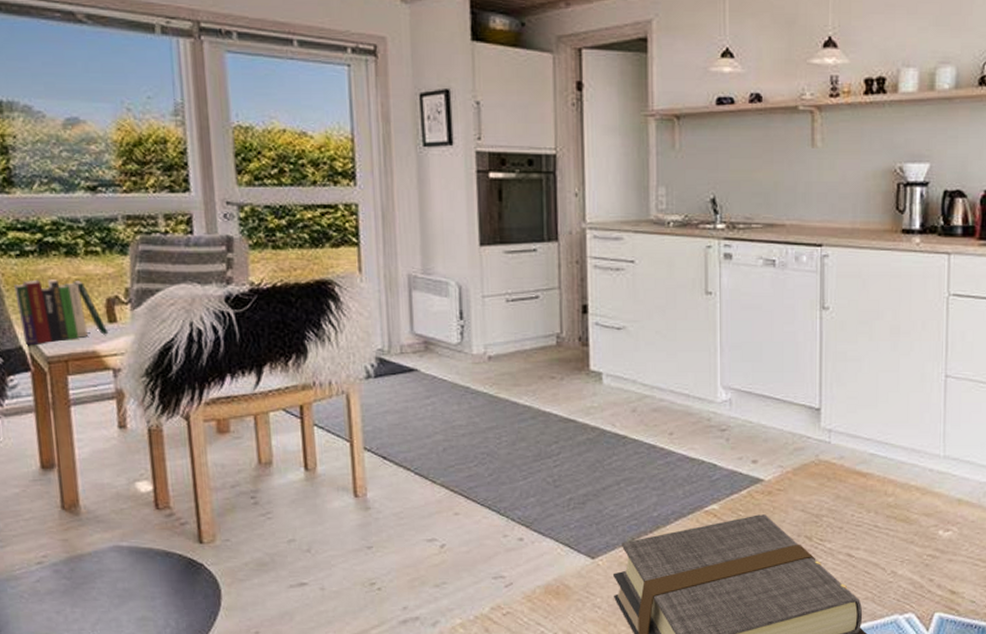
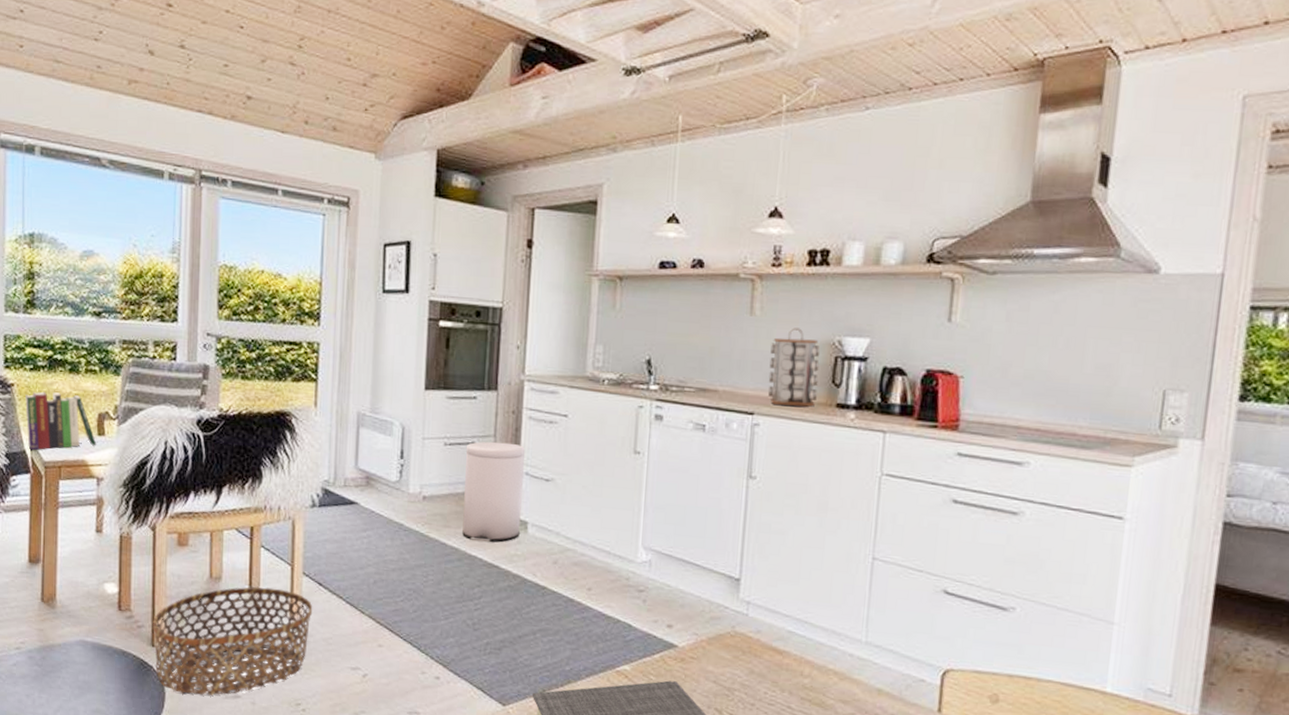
basket: none [197,467,379,588] -> present [153,587,313,696]
pedal bin: none [530,294,594,398] -> present [462,441,525,543]
spice rack: none [834,157,883,236] -> present [767,327,820,408]

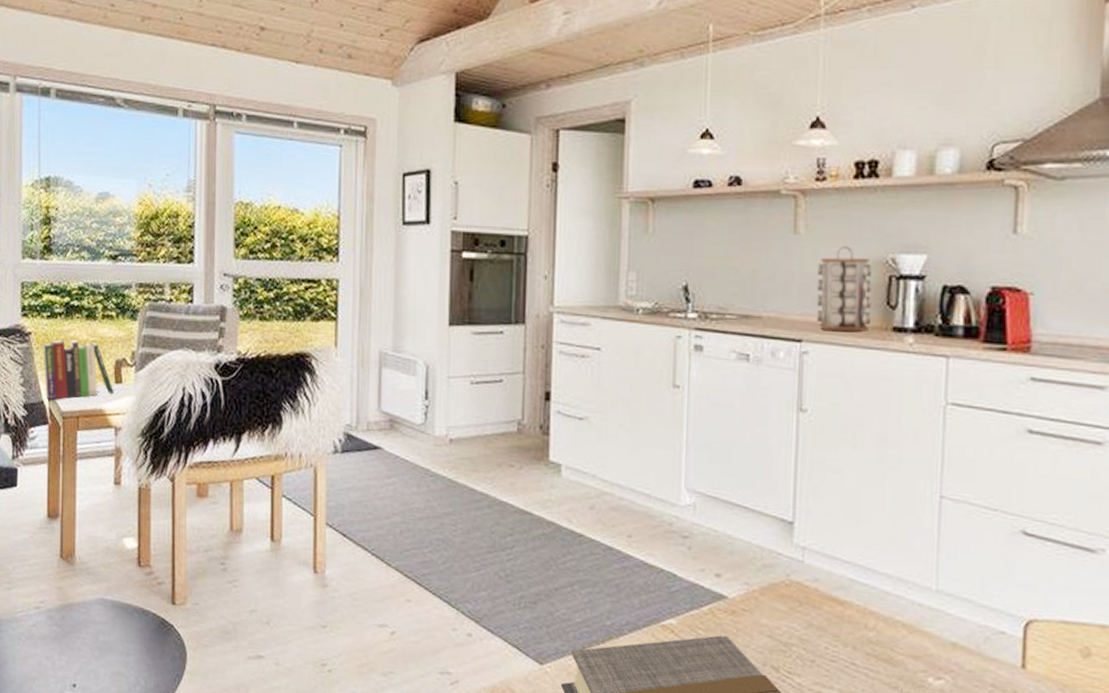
basket: present [153,587,313,696] -> none [173,539,337,656]
pedal bin: present [462,441,525,543] -> none [492,378,556,488]

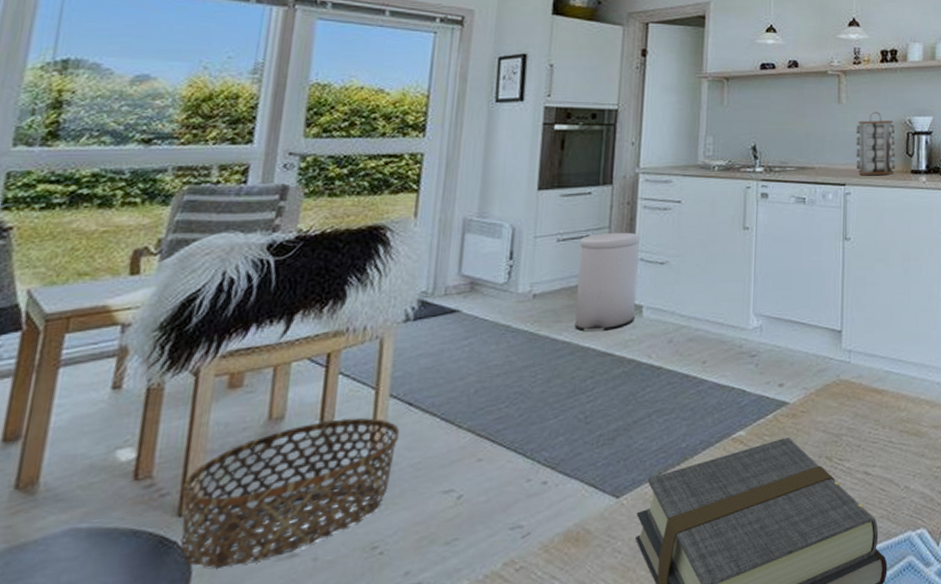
books: present [43,339,114,401] -> none [23,232,127,303]
basket: none [173,539,337,656] -> present [180,417,400,567]
pedal bin: none [492,378,556,488] -> present [575,232,640,333]

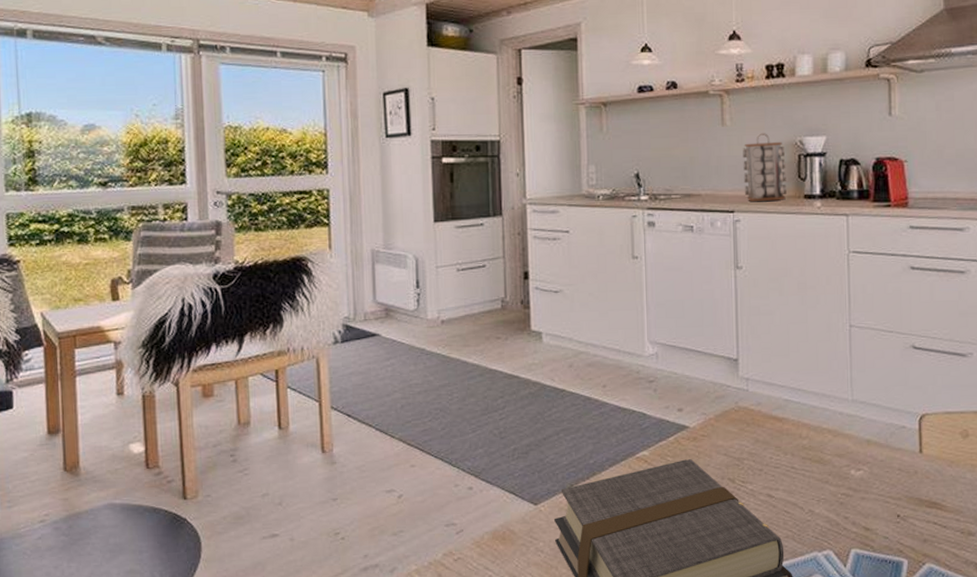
basket: present [180,417,400,567] -> none [183,425,344,540]
pedal bin: present [575,232,640,333] -> none [477,262,535,356]

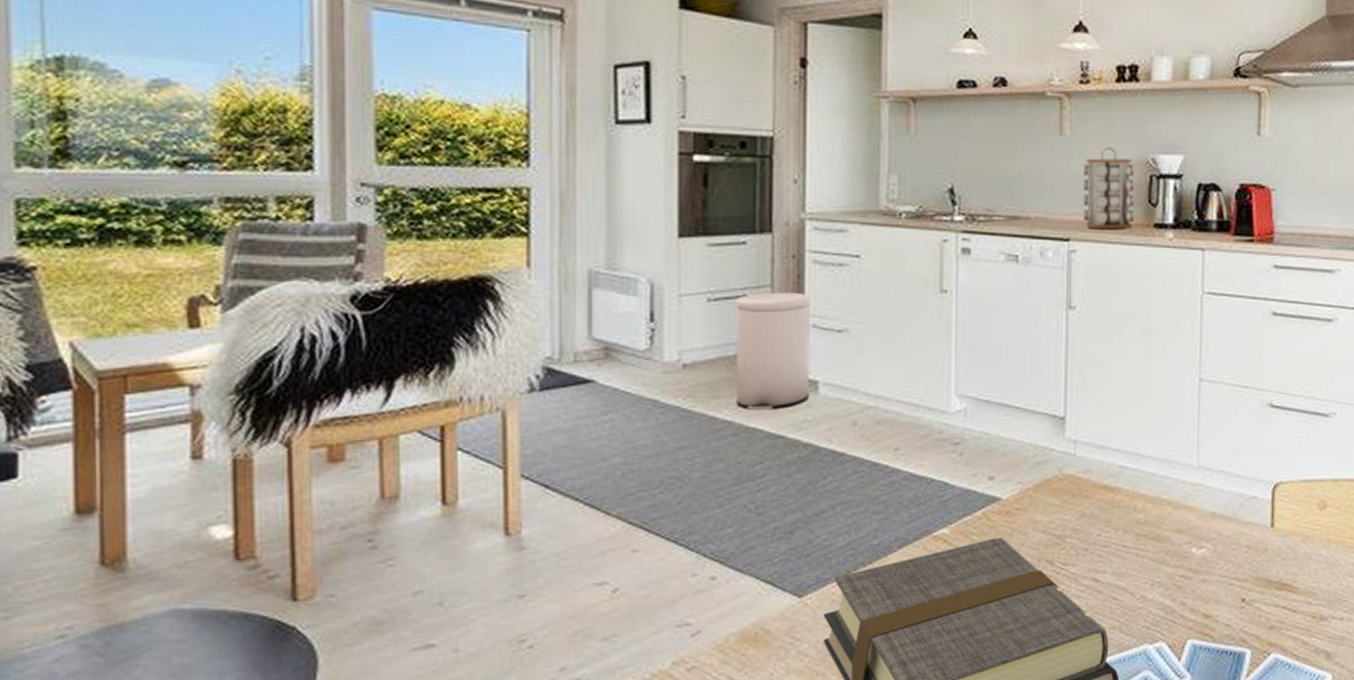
pedal bin: none [477,262,535,356] -> present [735,292,810,411]

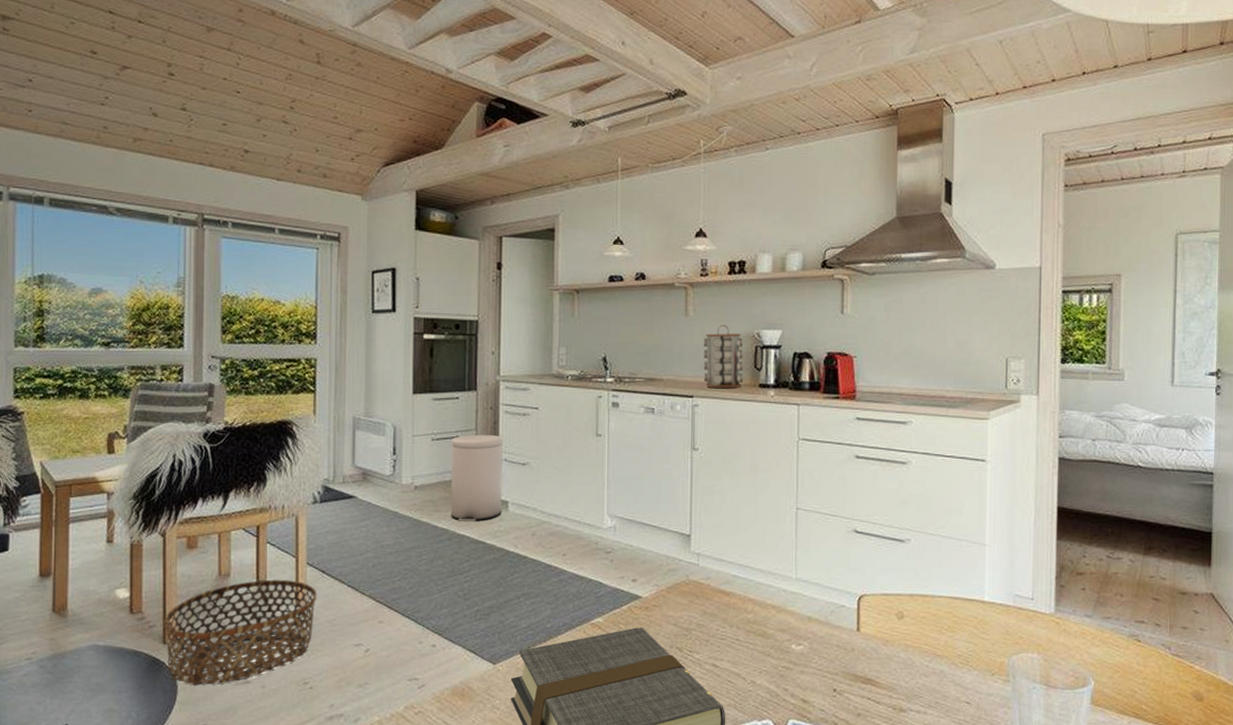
basket: none [293,499,538,655] -> present [164,579,317,685]

